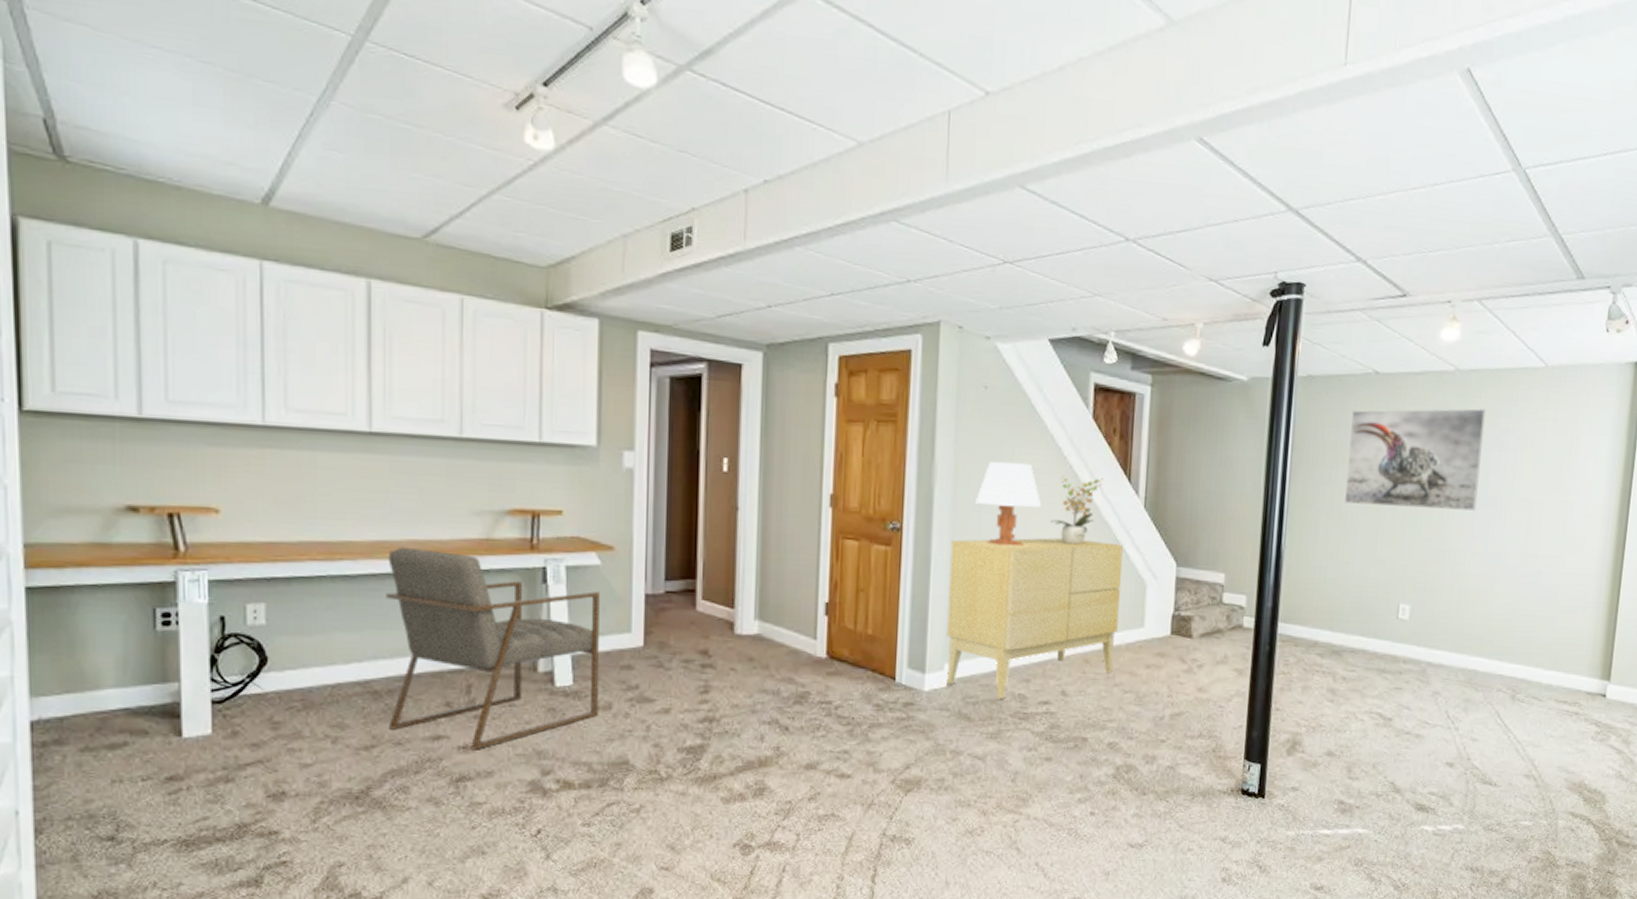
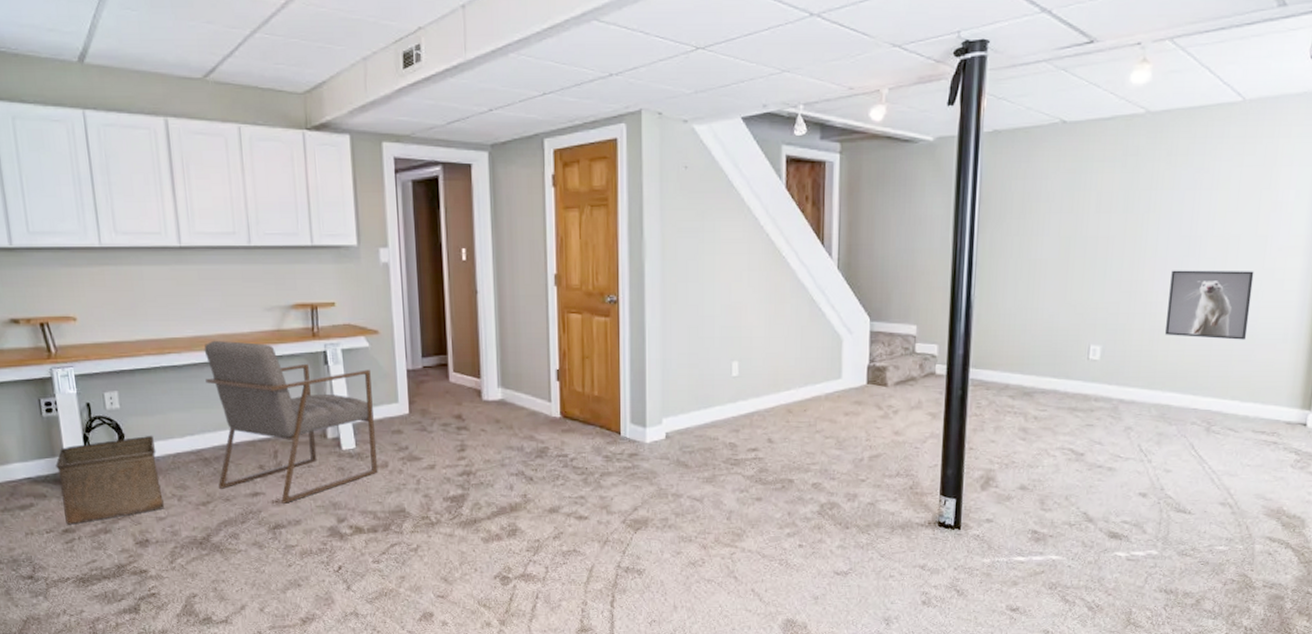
storage bin: none [167,659,313,771] -> present [55,435,165,525]
sideboard: present [946,537,1123,699] -> none [662,301,819,448]
table lamp: present [976,462,1042,547] -> none [682,235,742,311]
potted plant: present [1050,475,1104,545] -> none [750,243,799,307]
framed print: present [1343,408,1486,512] -> none [1032,149,1178,252]
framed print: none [1473,531,1557,606] -> present [1165,270,1254,340]

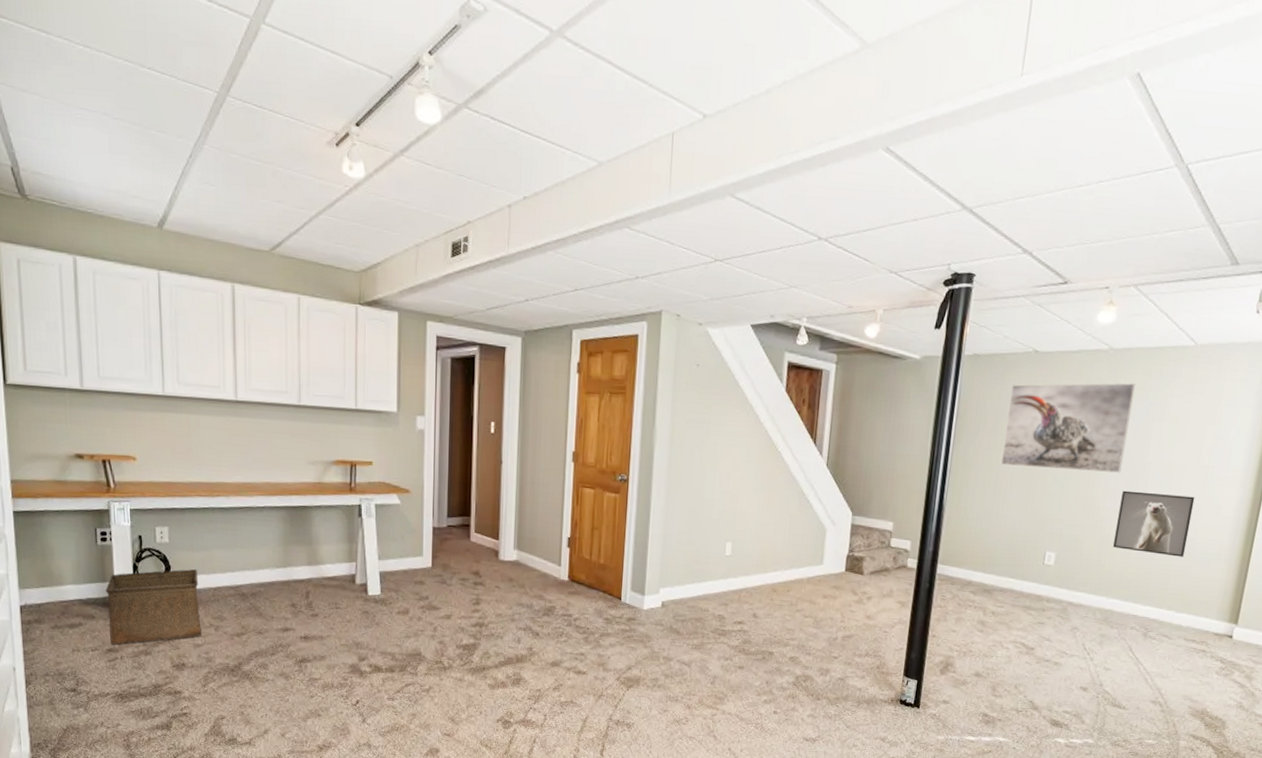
chair: present [204,340,378,504] -> none [249,487,400,640]
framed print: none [1032,149,1178,252] -> present [1000,382,1135,474]

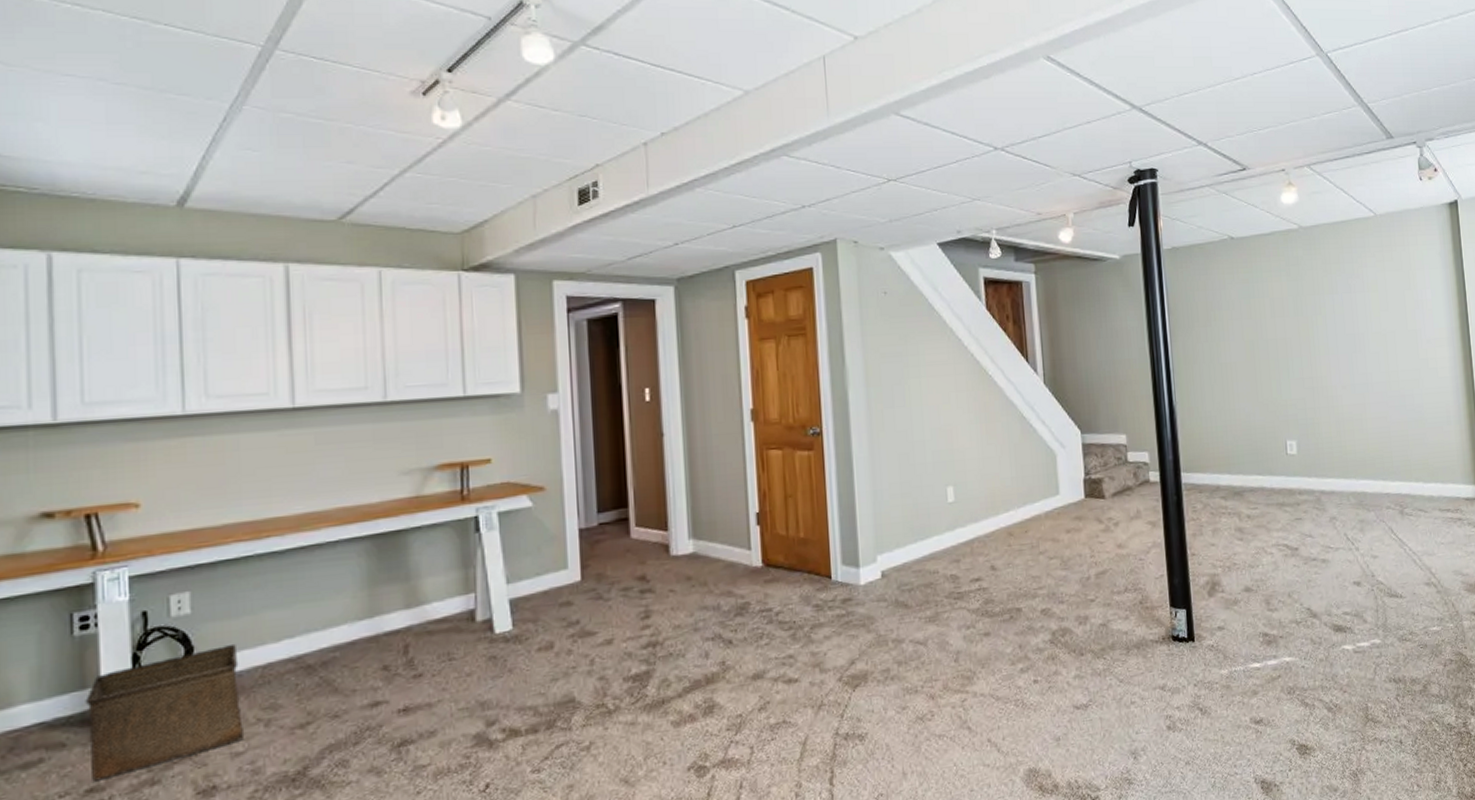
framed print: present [1000,382,1135,474] -> none [1216,258,1338,356]
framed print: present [1113,490,1195,557] -> none [1344,362,1417,426]

